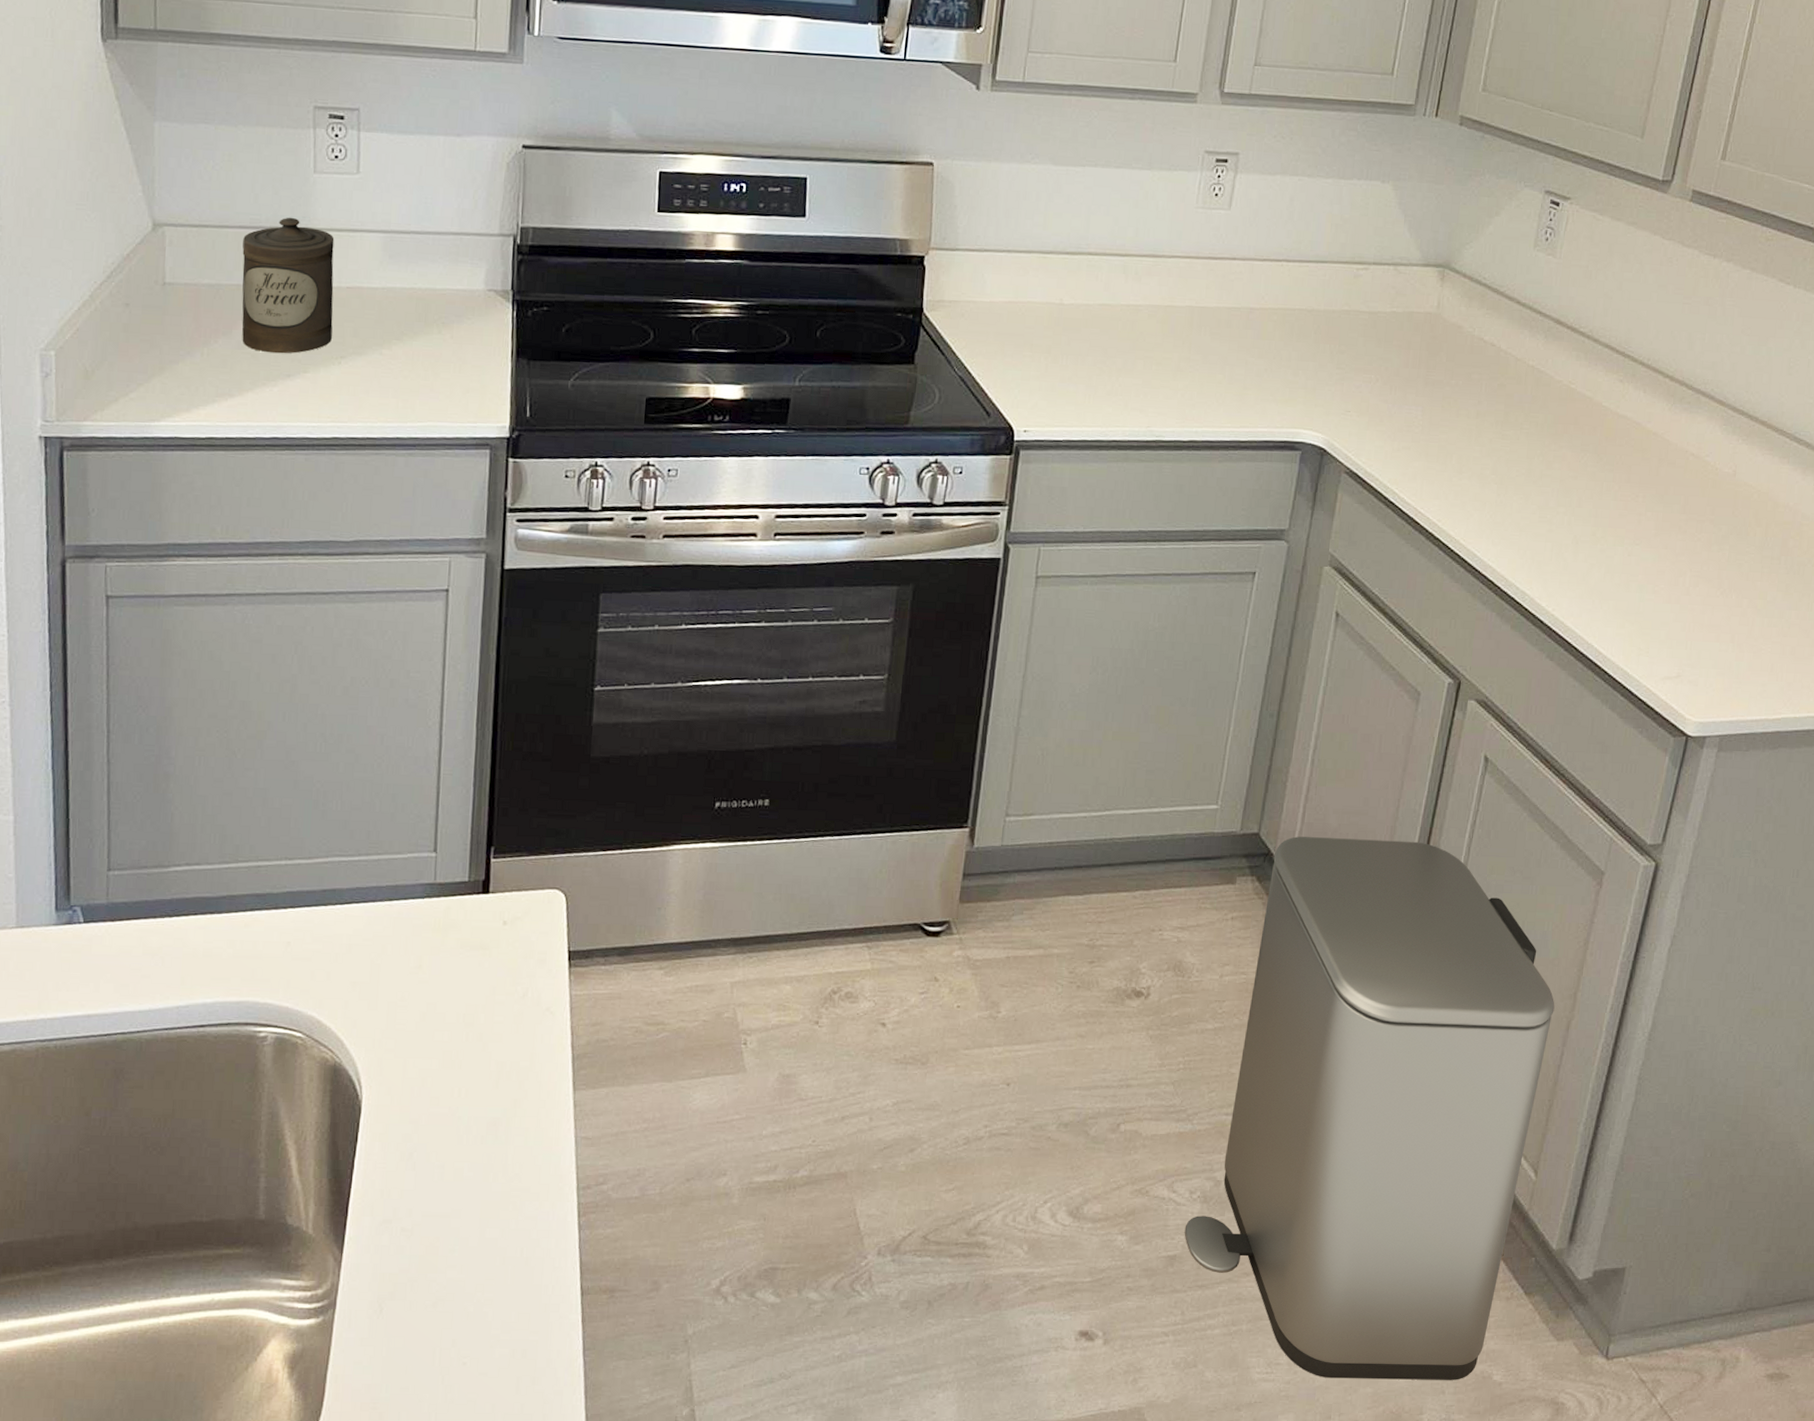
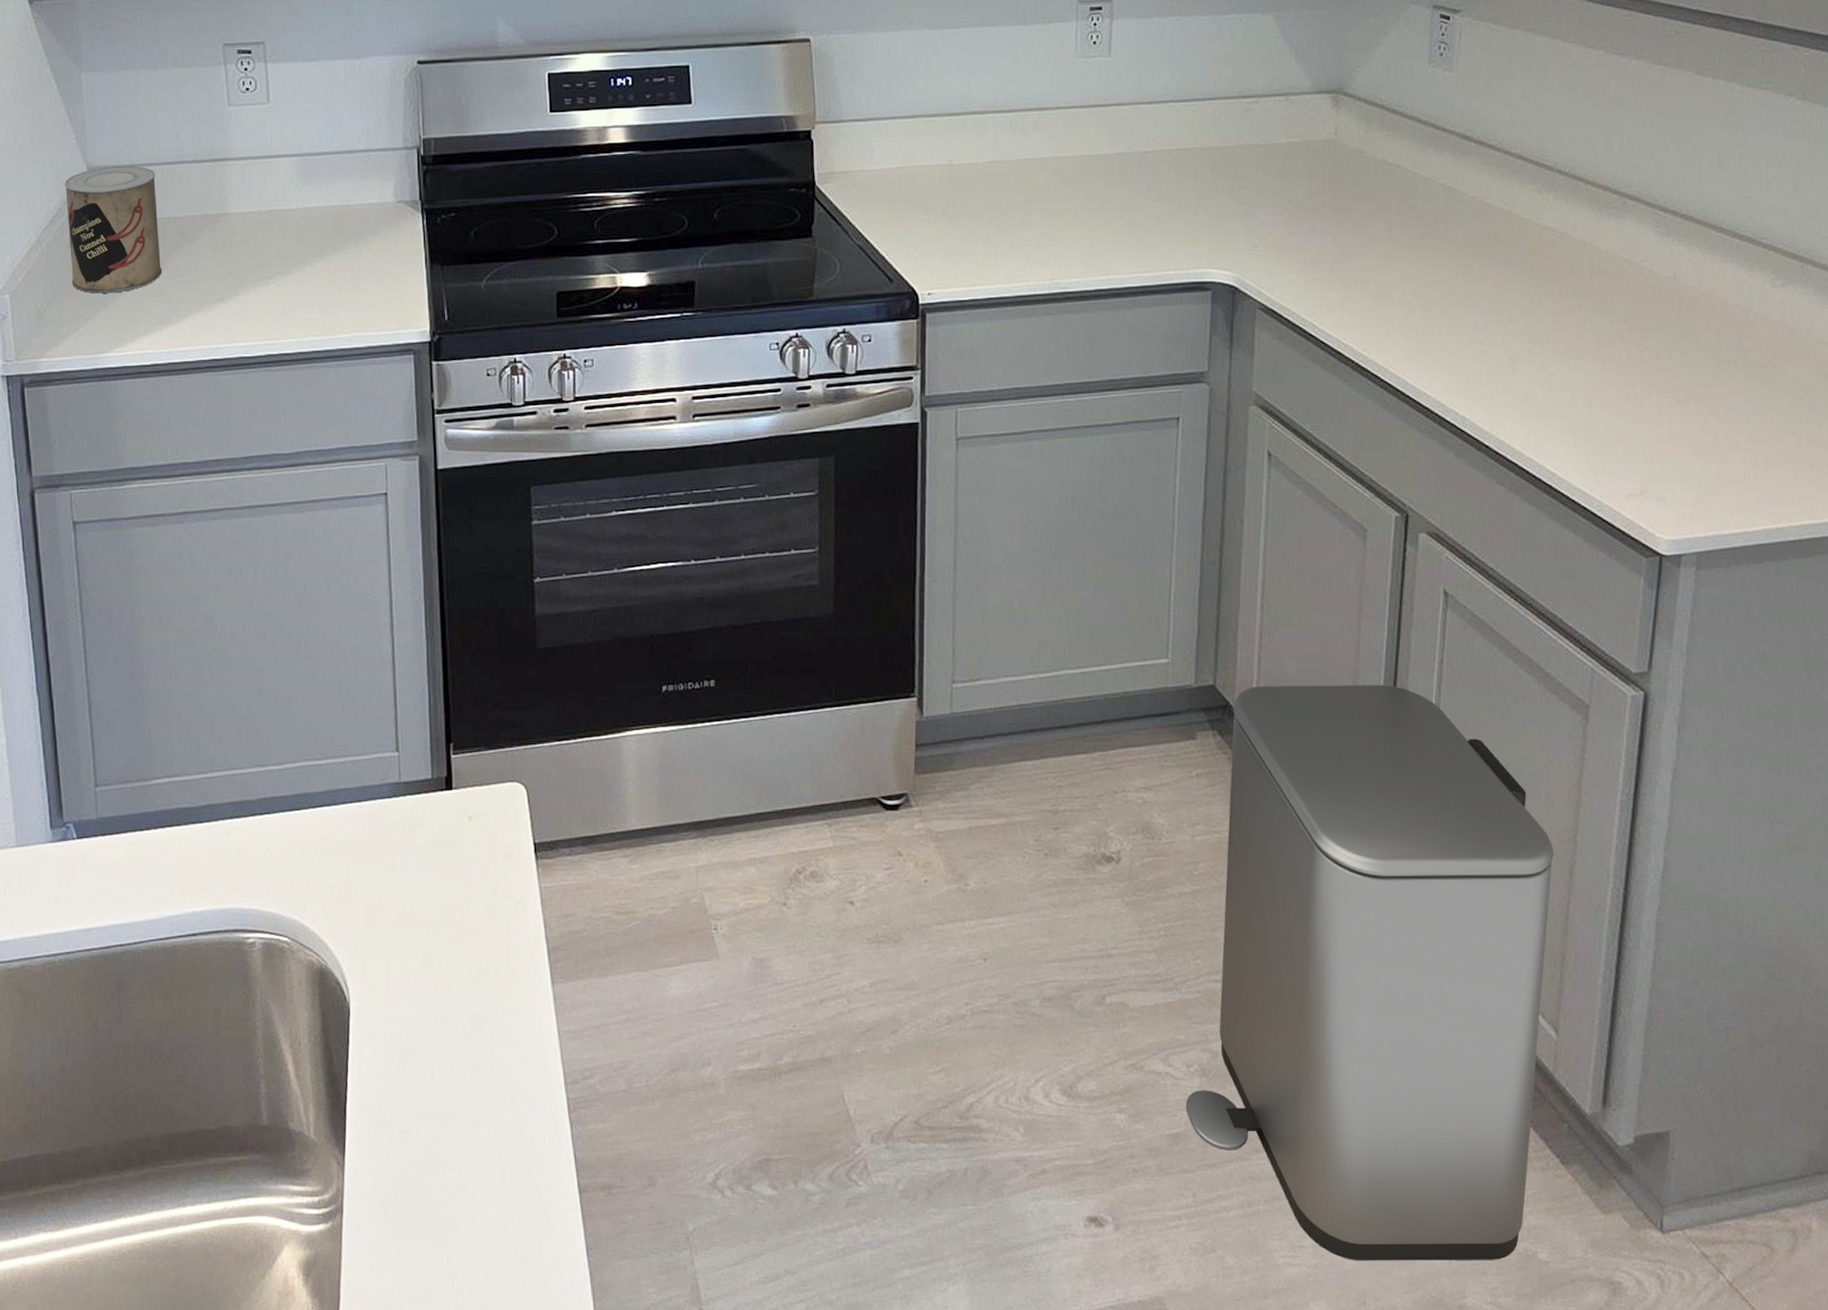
tin can: none [125,224,228,359] -> present [64,165,162,294]
canister: present [242,217,335,354] -> none [169,149,258,280]

